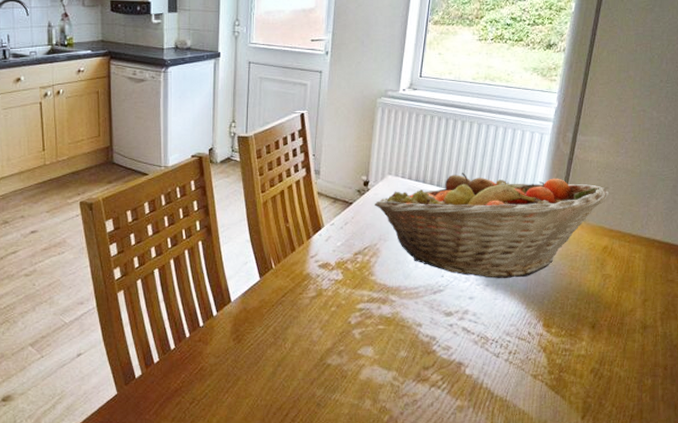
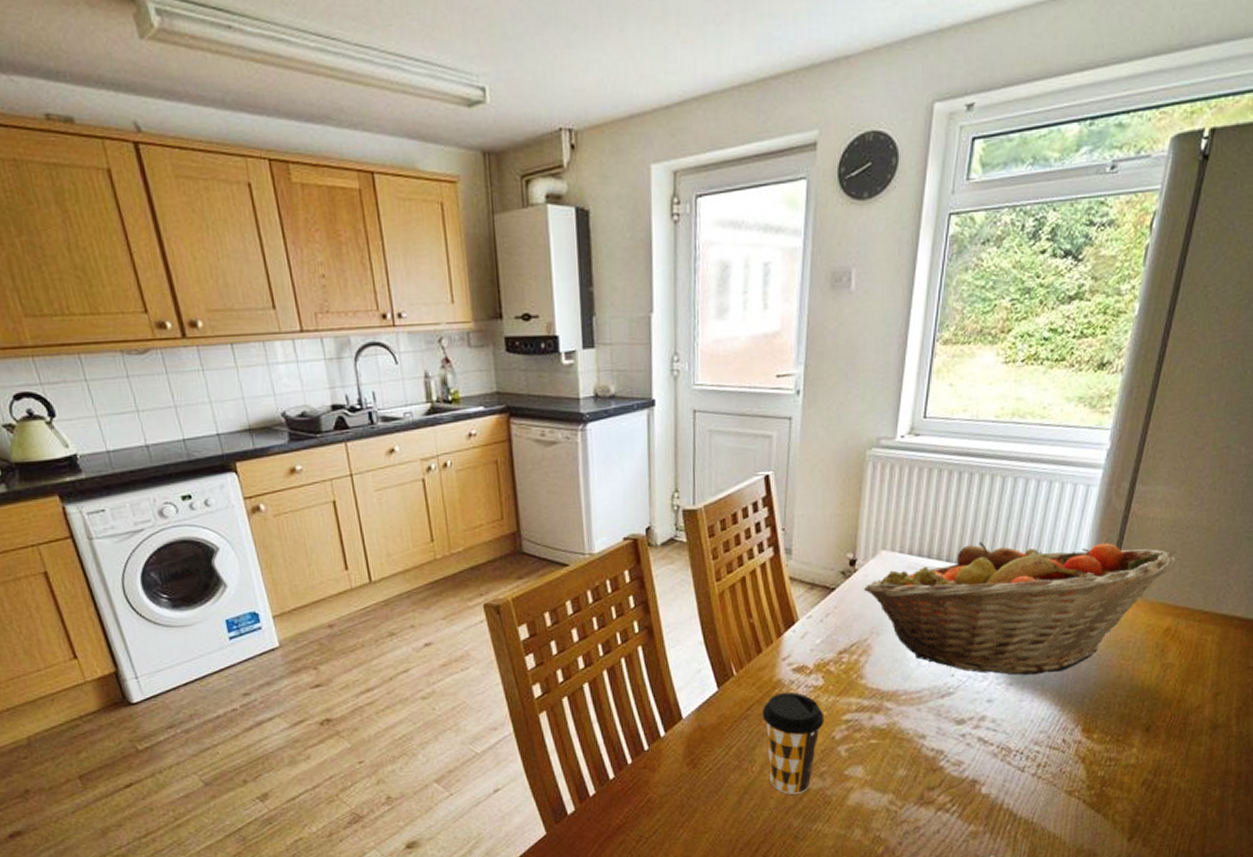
coffee cup: none [294,283,343,368] -> present [762,692,824,794]

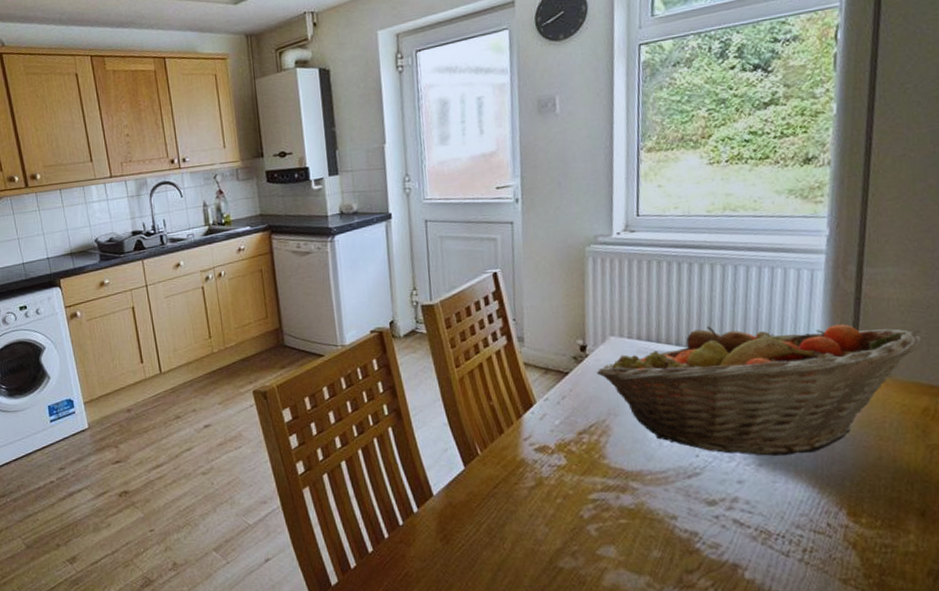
coffee cup: present [762,692,824,794] -> none [508,471,571,573]

